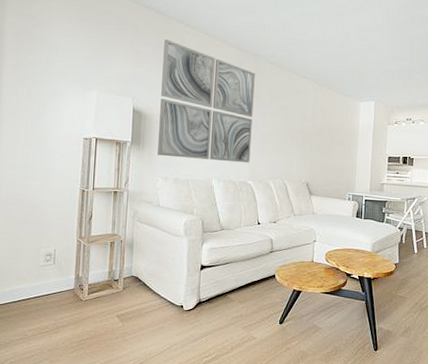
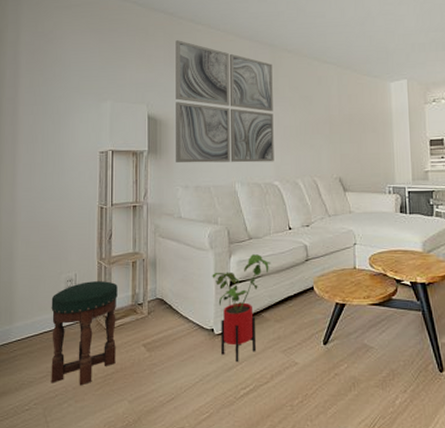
stool: none [27,257,95,349] -> present [51,281,118,386]
house plant: none [185,243,240,334] -> present [212,254,271,361]

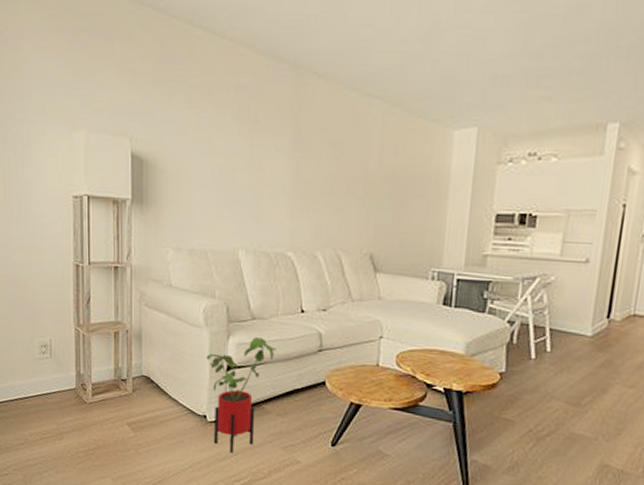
stool: present [51,281,118,386] -> none [25,349,98,458]
wall art: present [175,40,274,163] -> none [166,50,295,227]

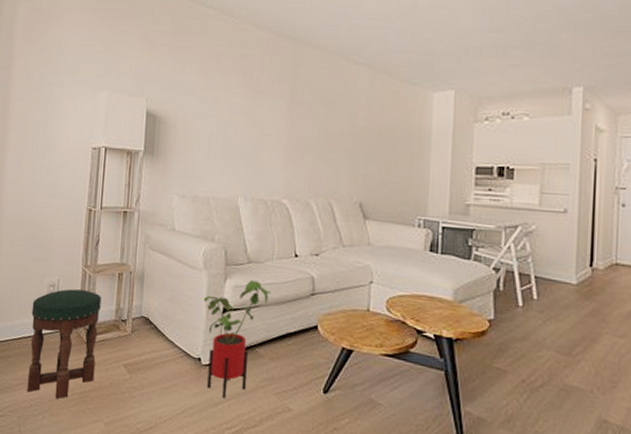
stool: none [25,349,98,458] -> present [27,289,101,400]

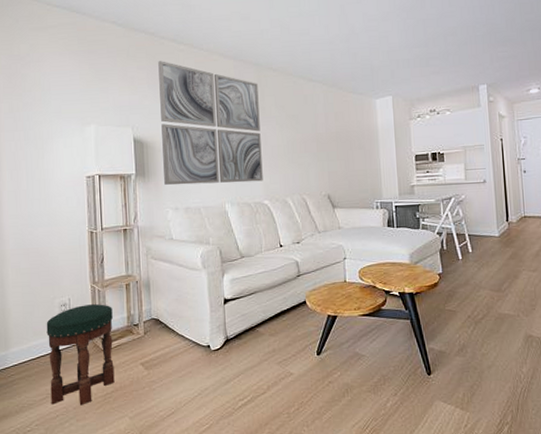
wall art: none [173,26,292,177] -> present [158,61,263,186]
house plant: present [203,280,272,398] -> none [206,272,264,375]

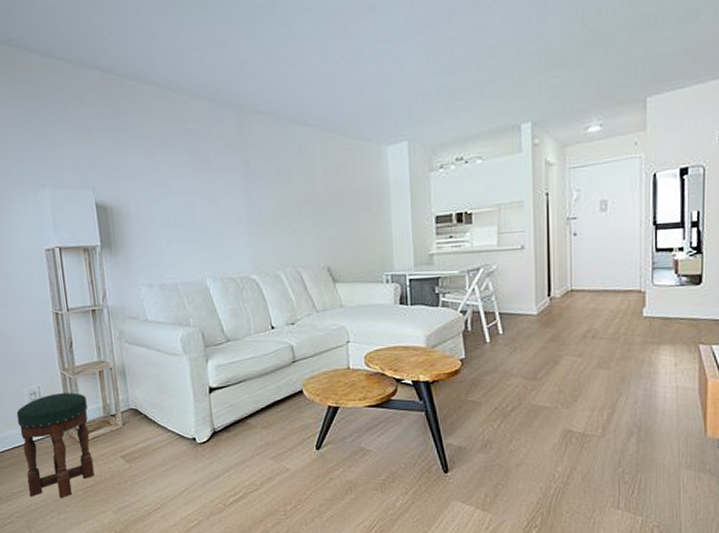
wall art: present [158,61,263,186] -> none [118,105,250,259]

